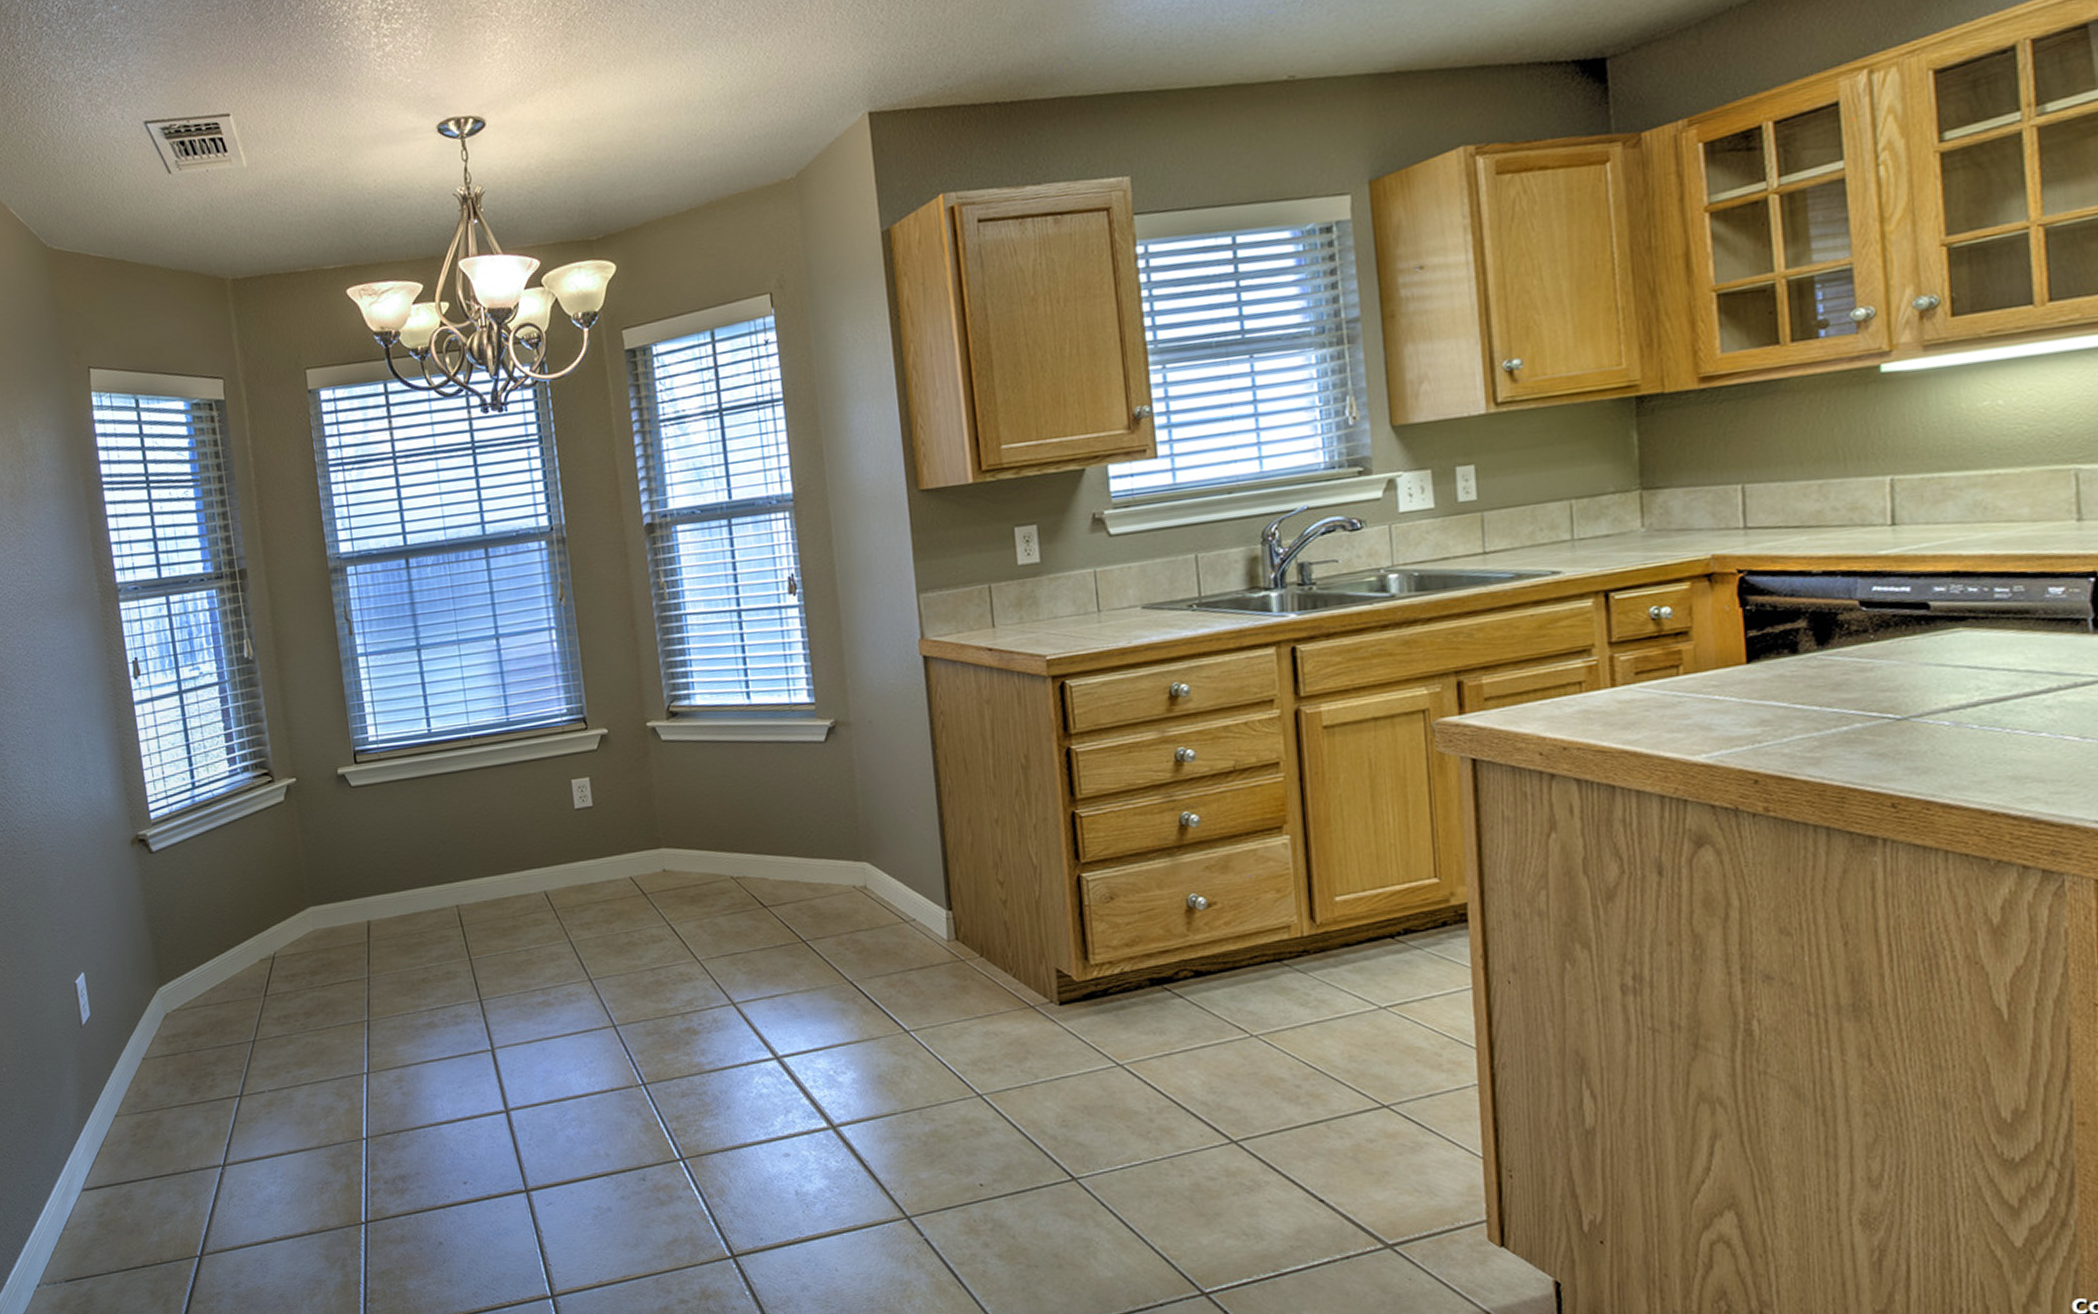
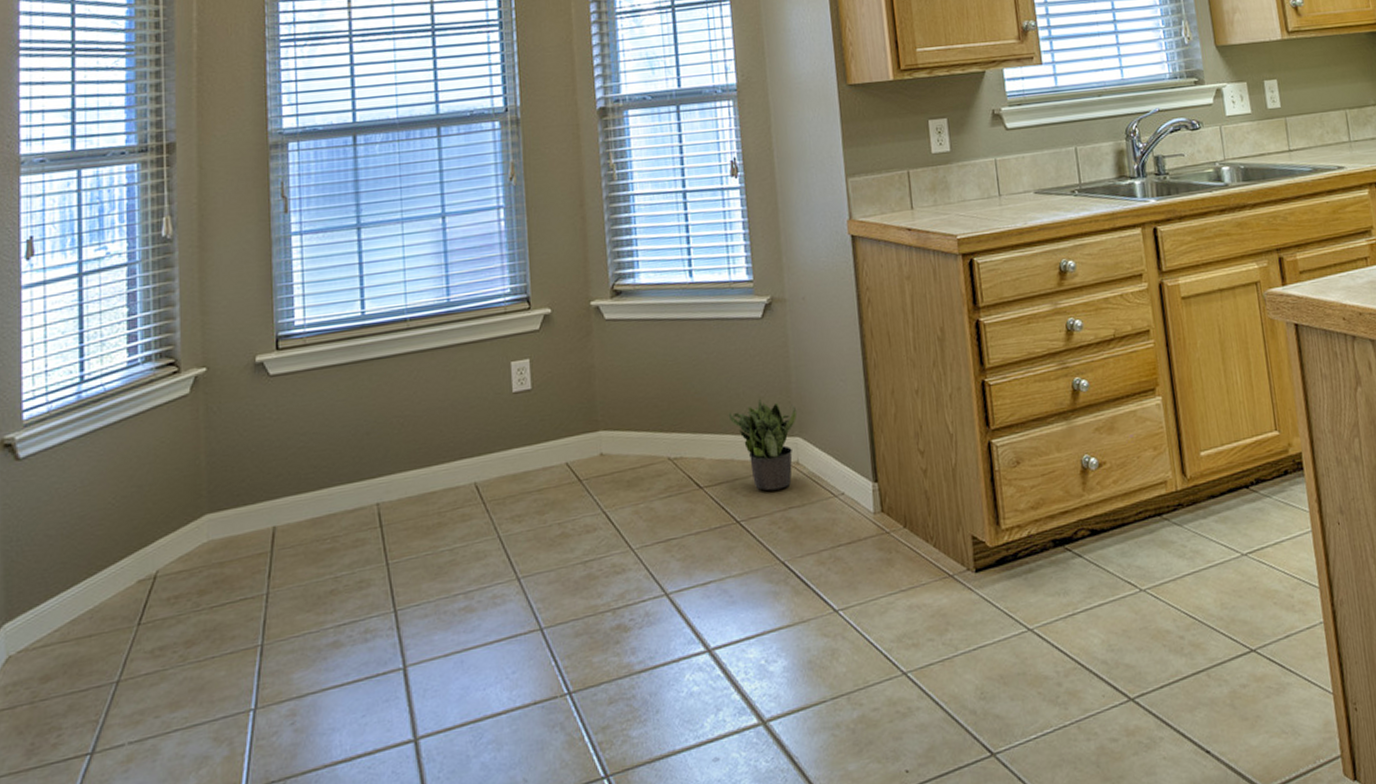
potted plant: none [791,820,865,914] -> present [728,396,797,491]

